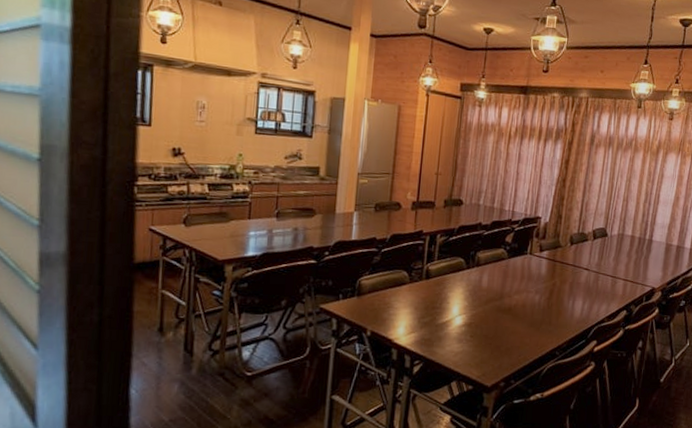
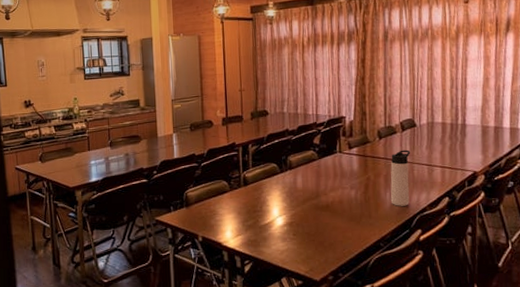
thermos bottle: none [572,258,598,316] -> present [390,149,411,206]

